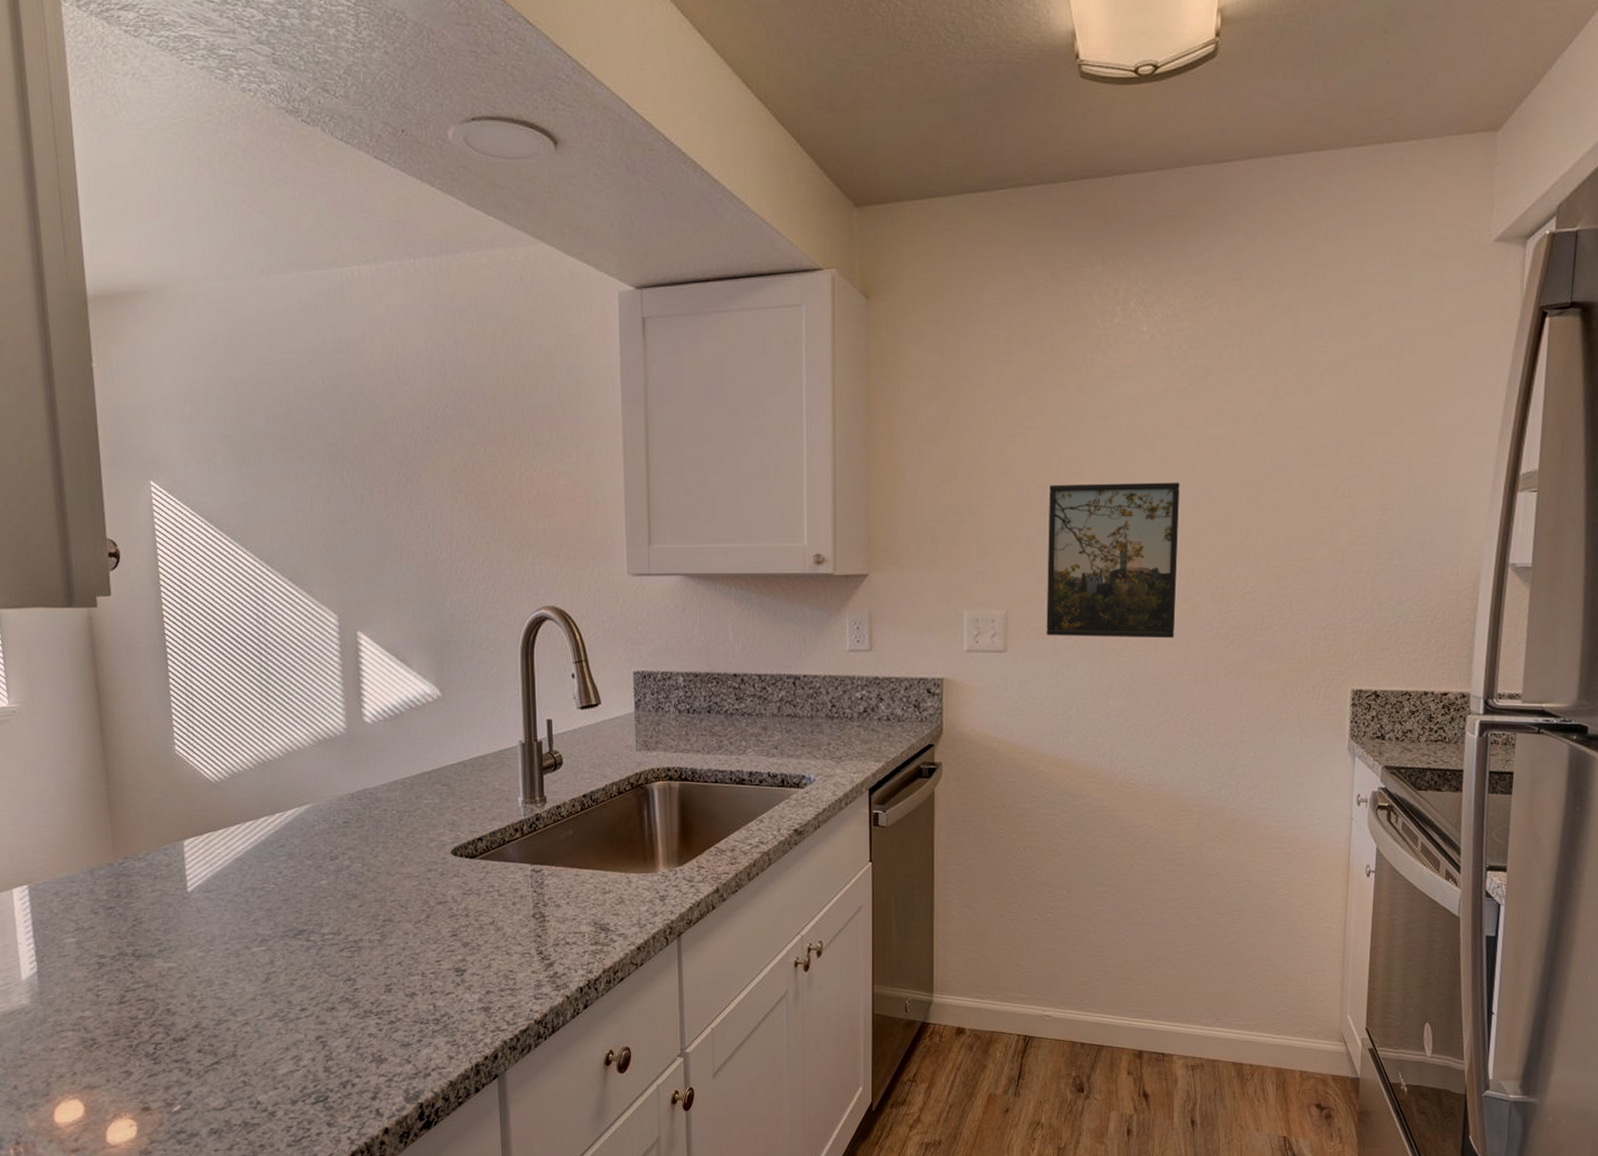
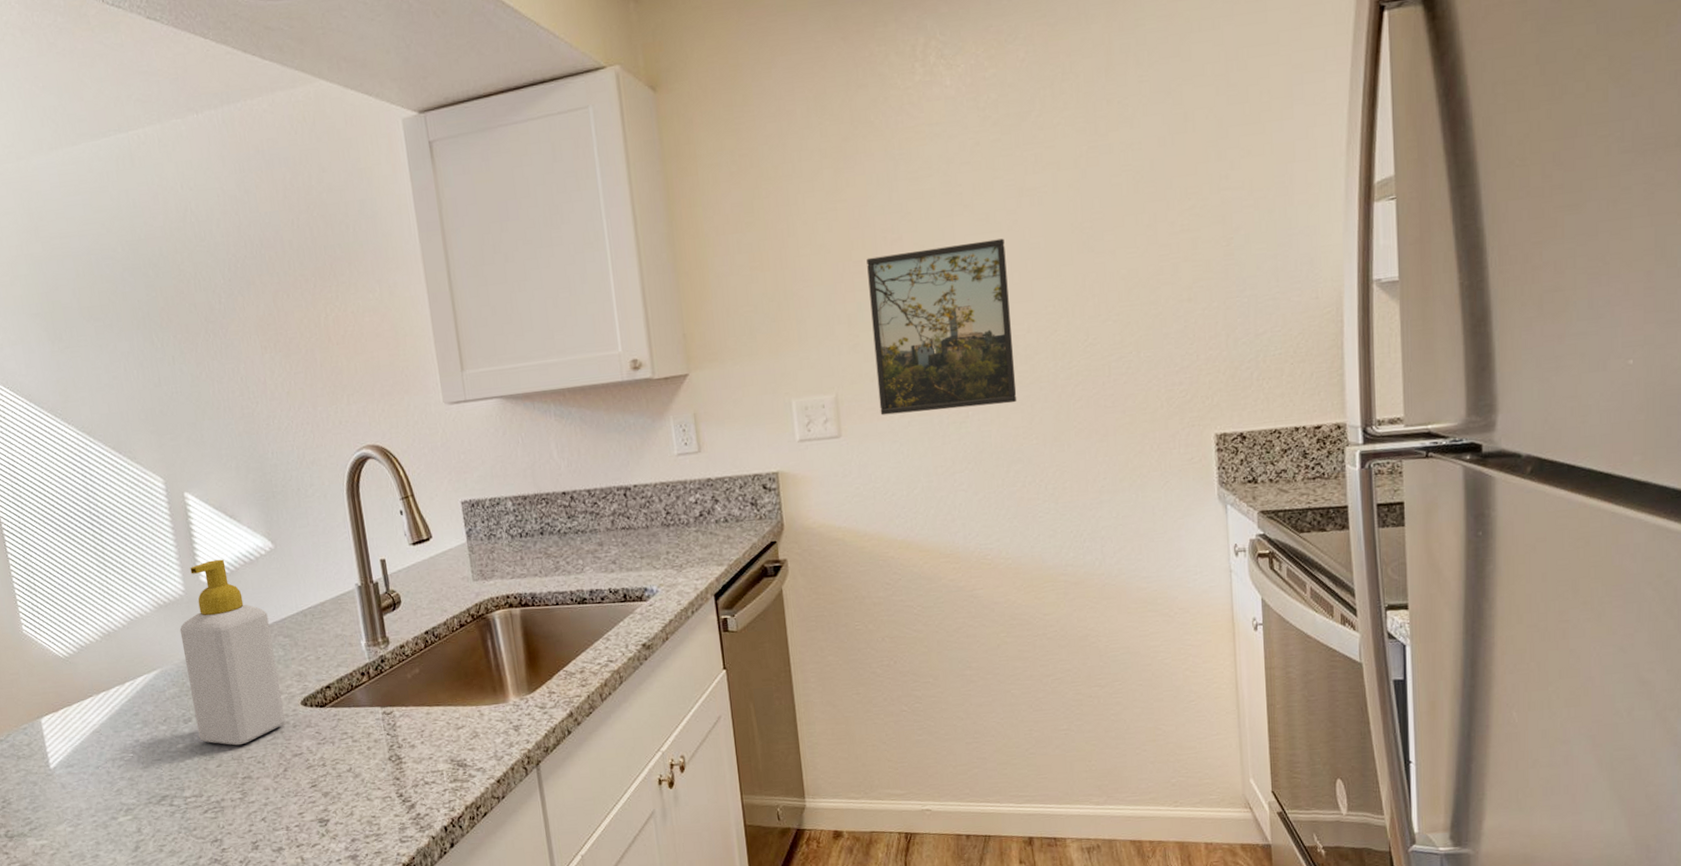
soap bottle: none [336,701,434,888] -> present [179,559,286,746]

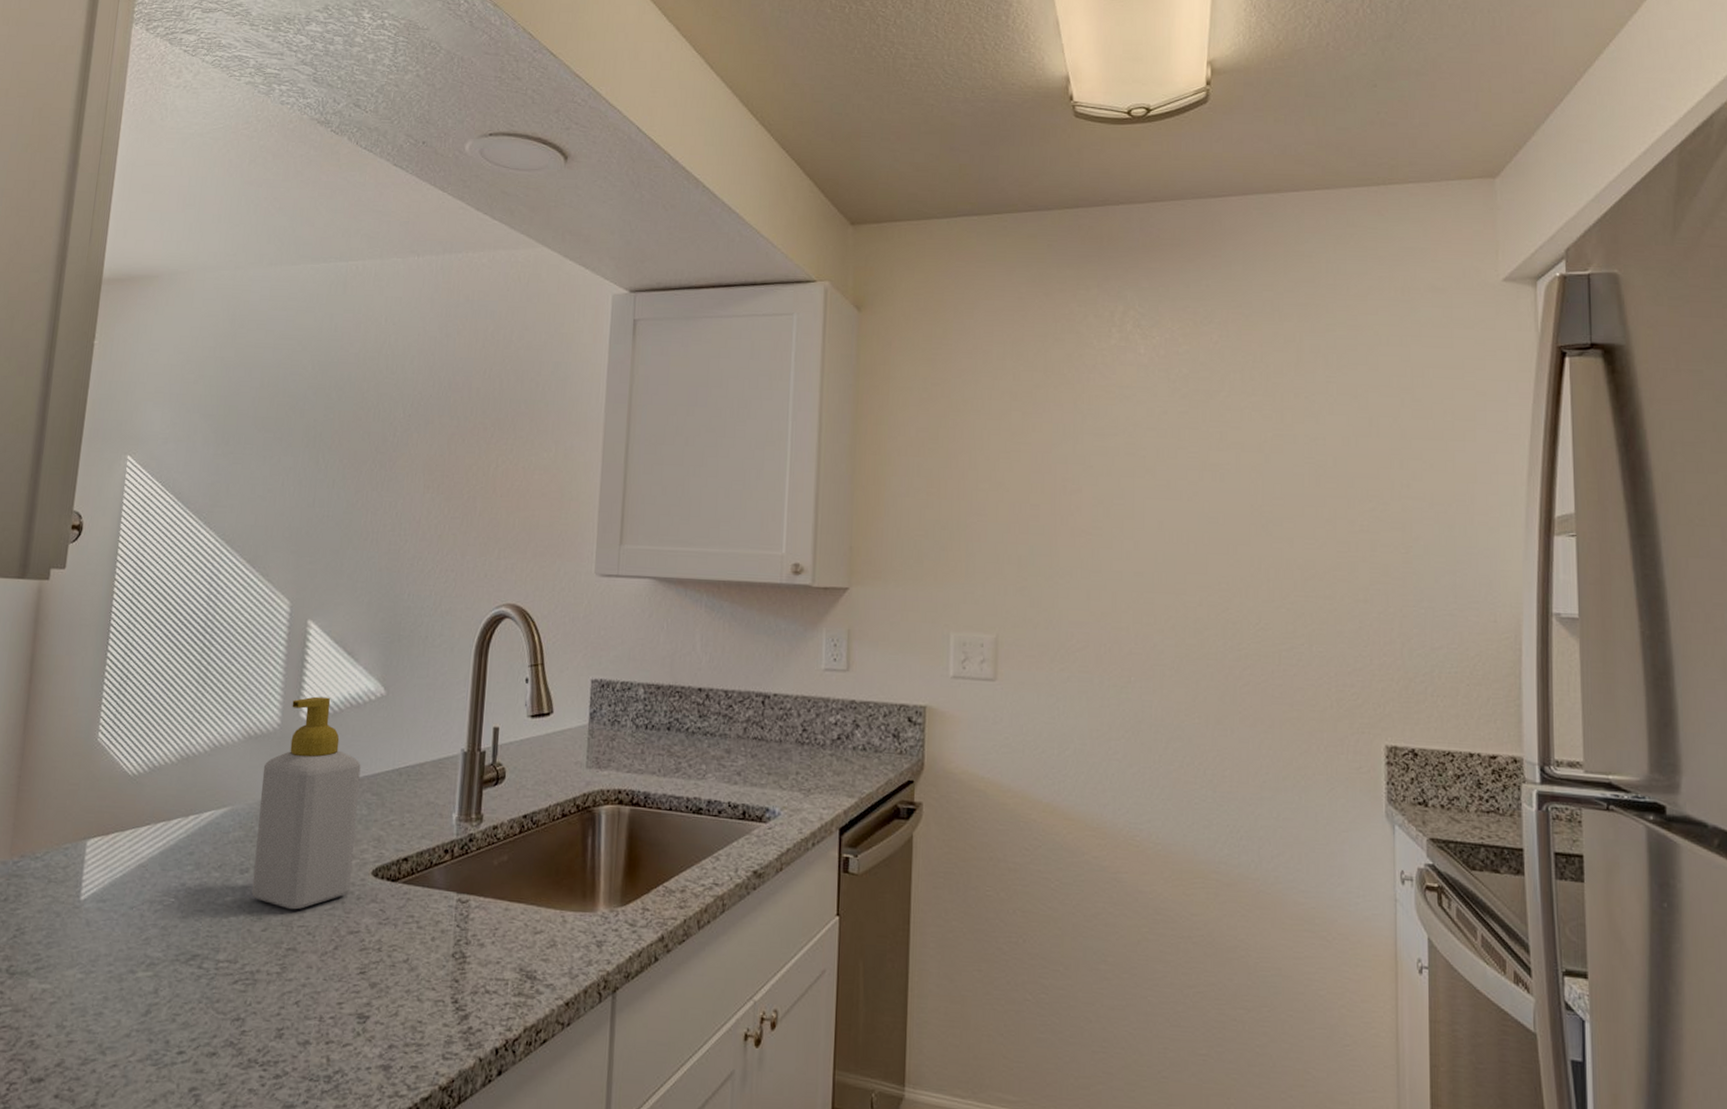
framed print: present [867,238,1017,416] -> none [1040,503,1183,676]

